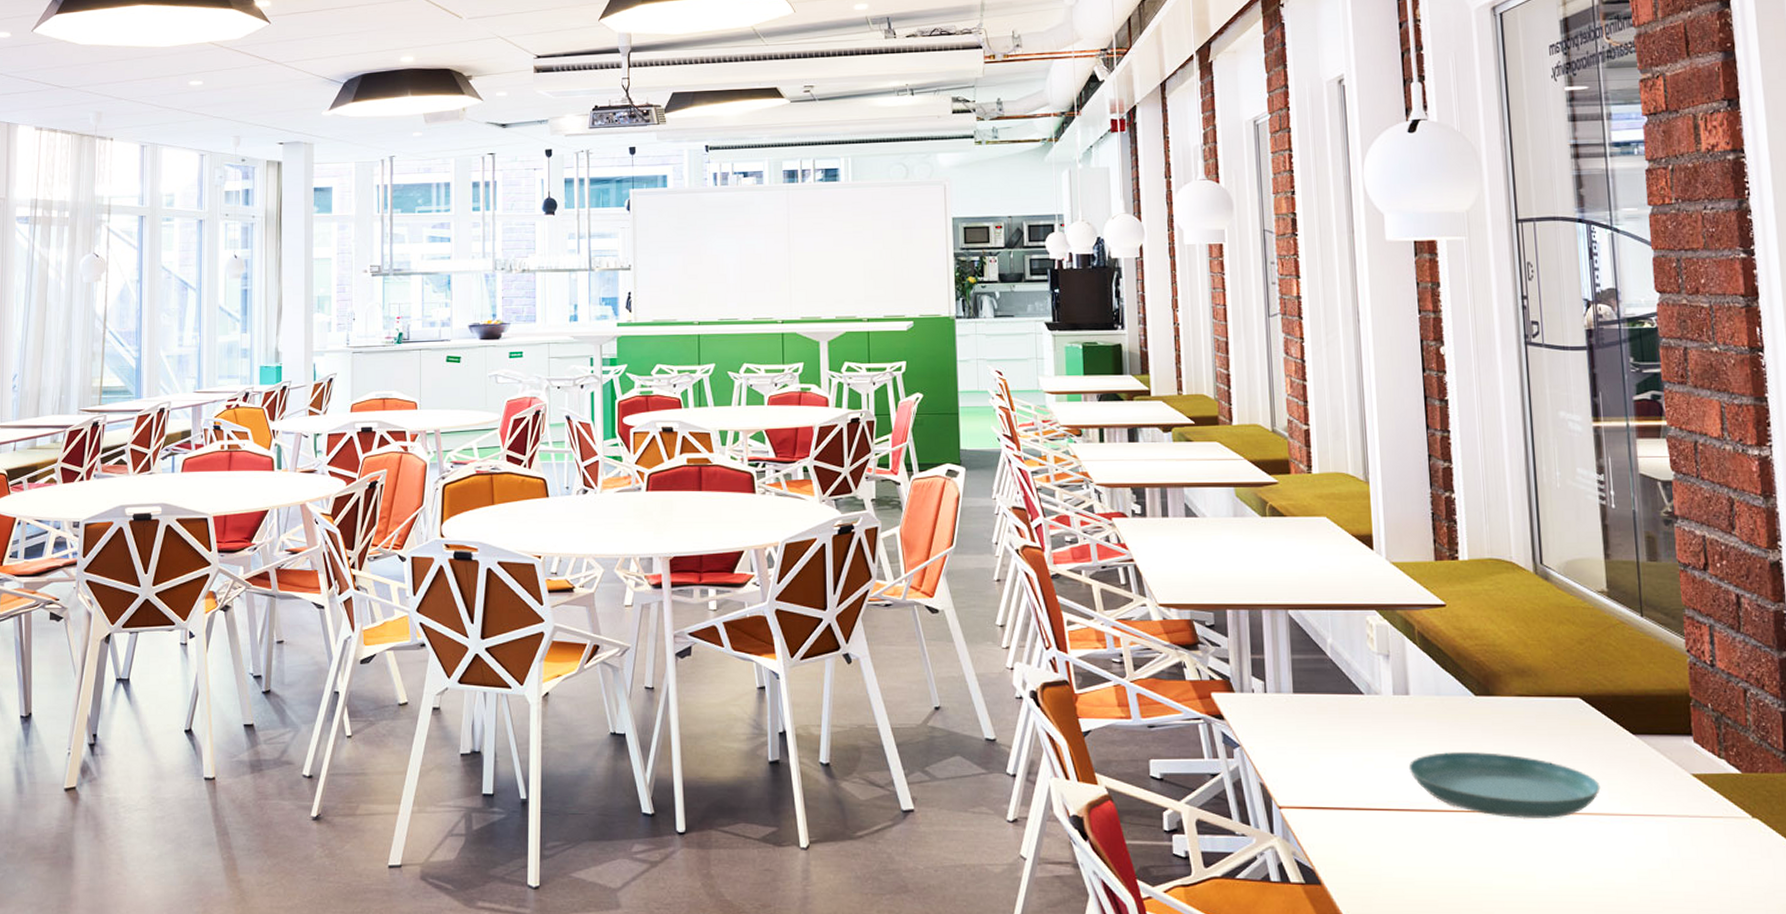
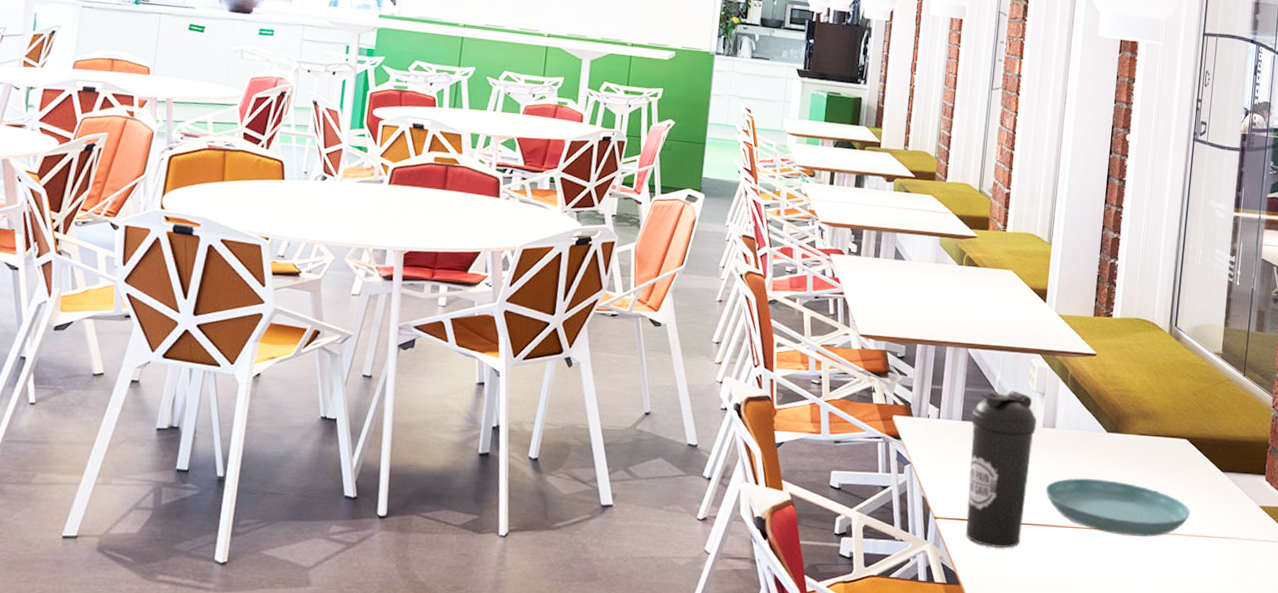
water bottle: none [1304,654,1388,839] -> present [966,390,1037,548]

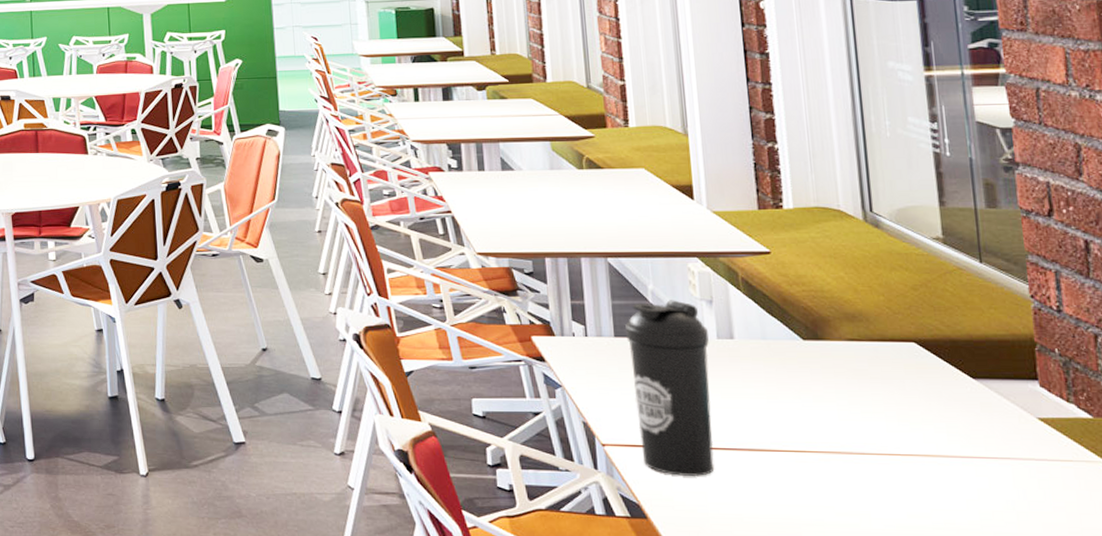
saucer: present [1045,478,1191,537] -> none [734,394,939,460]

